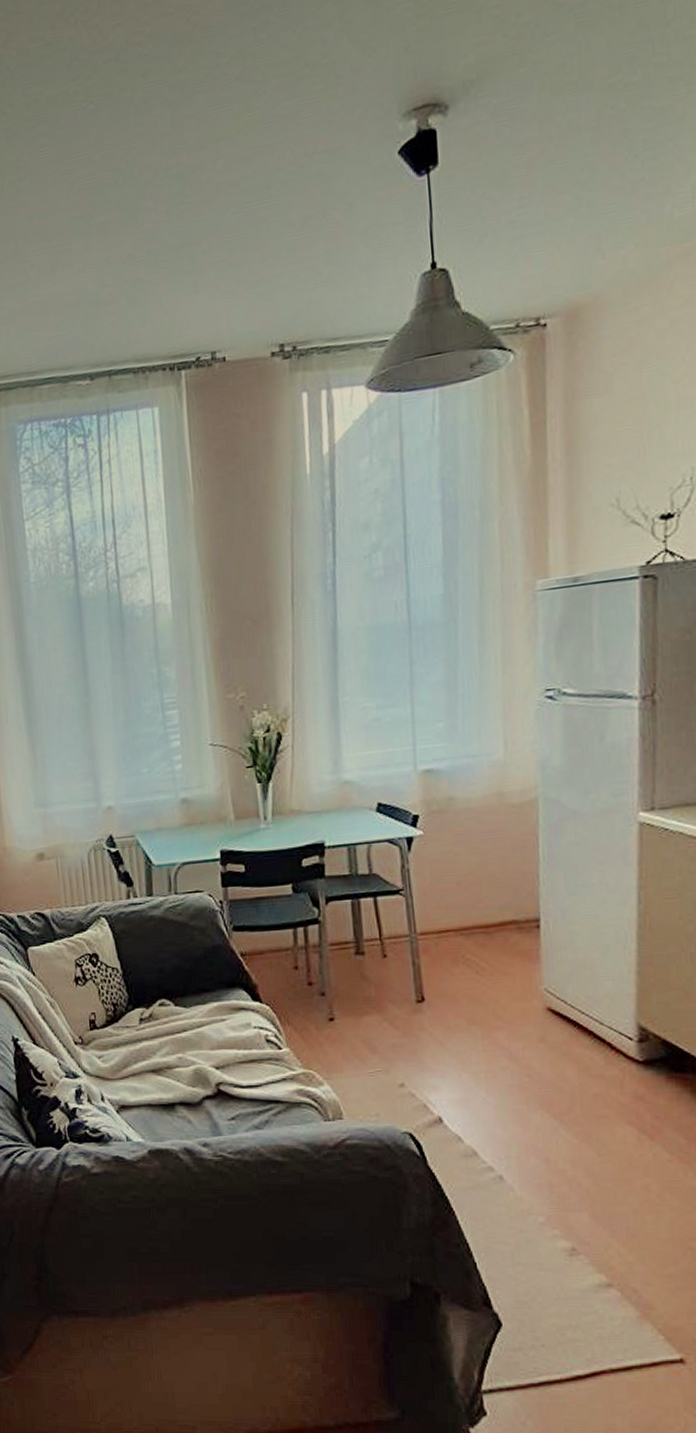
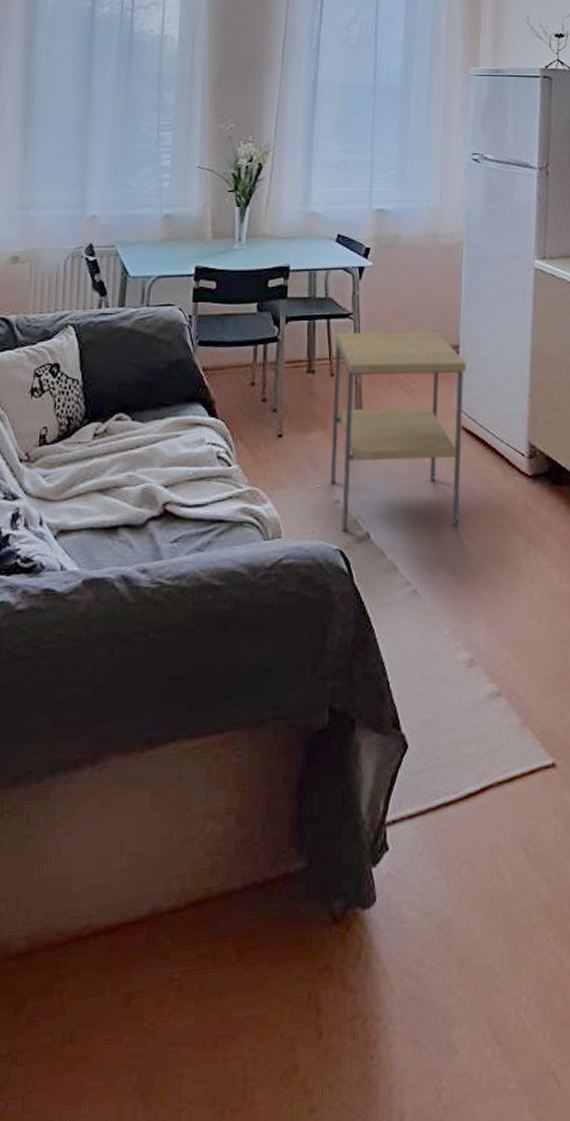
side table: none [385,904,551,1115] -> present [330,332,467,531]

